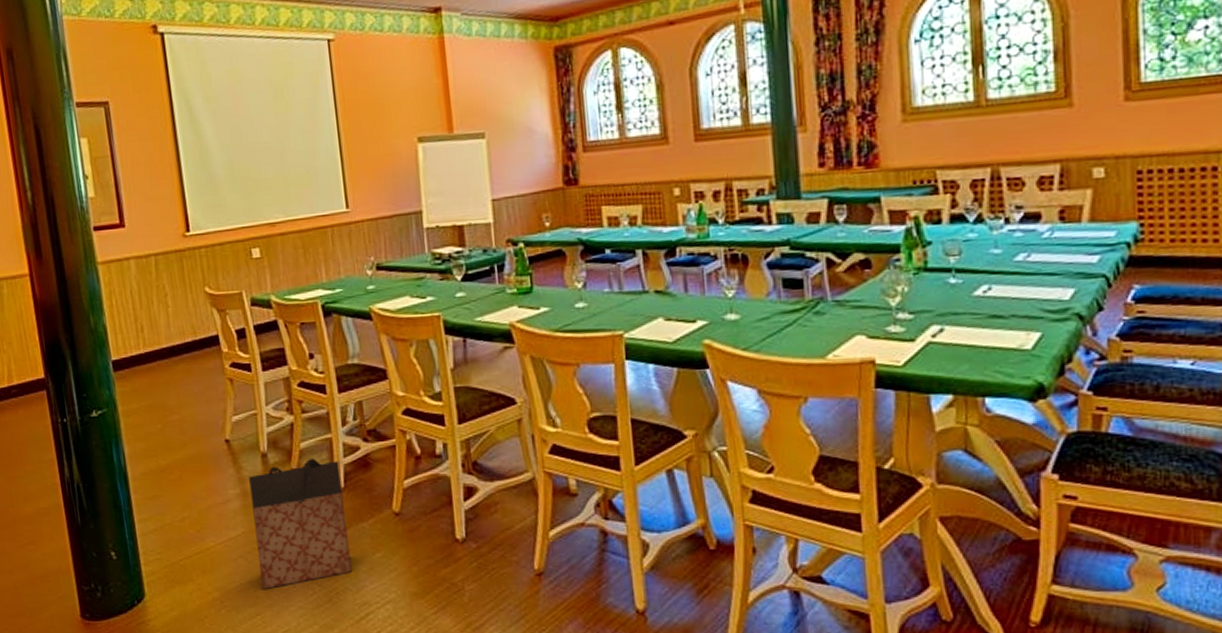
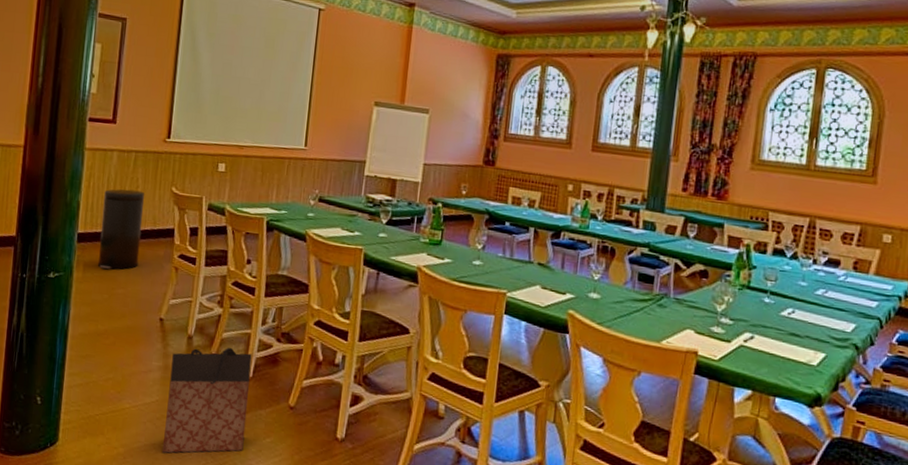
pedal bin: none [130,299,187,395] -> present [98,189,145,270]

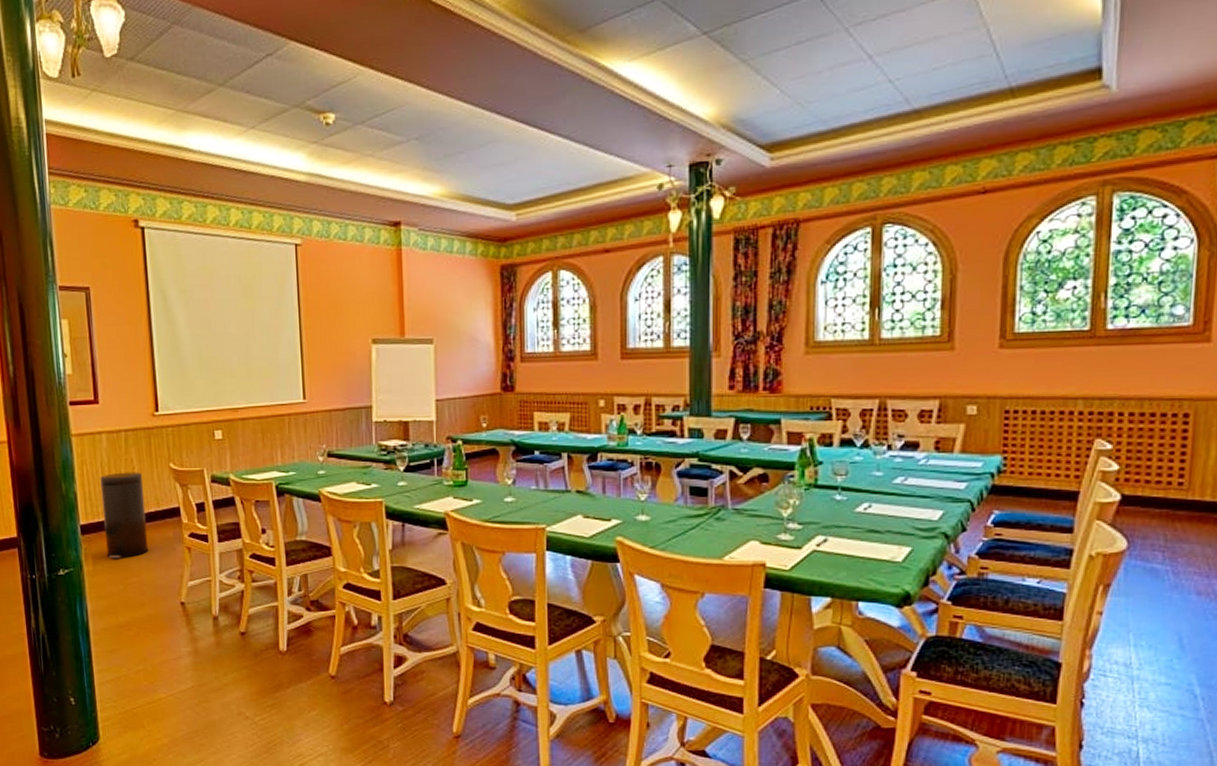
bag: present [161,347,252,454] -> none [200,622,290,739]

